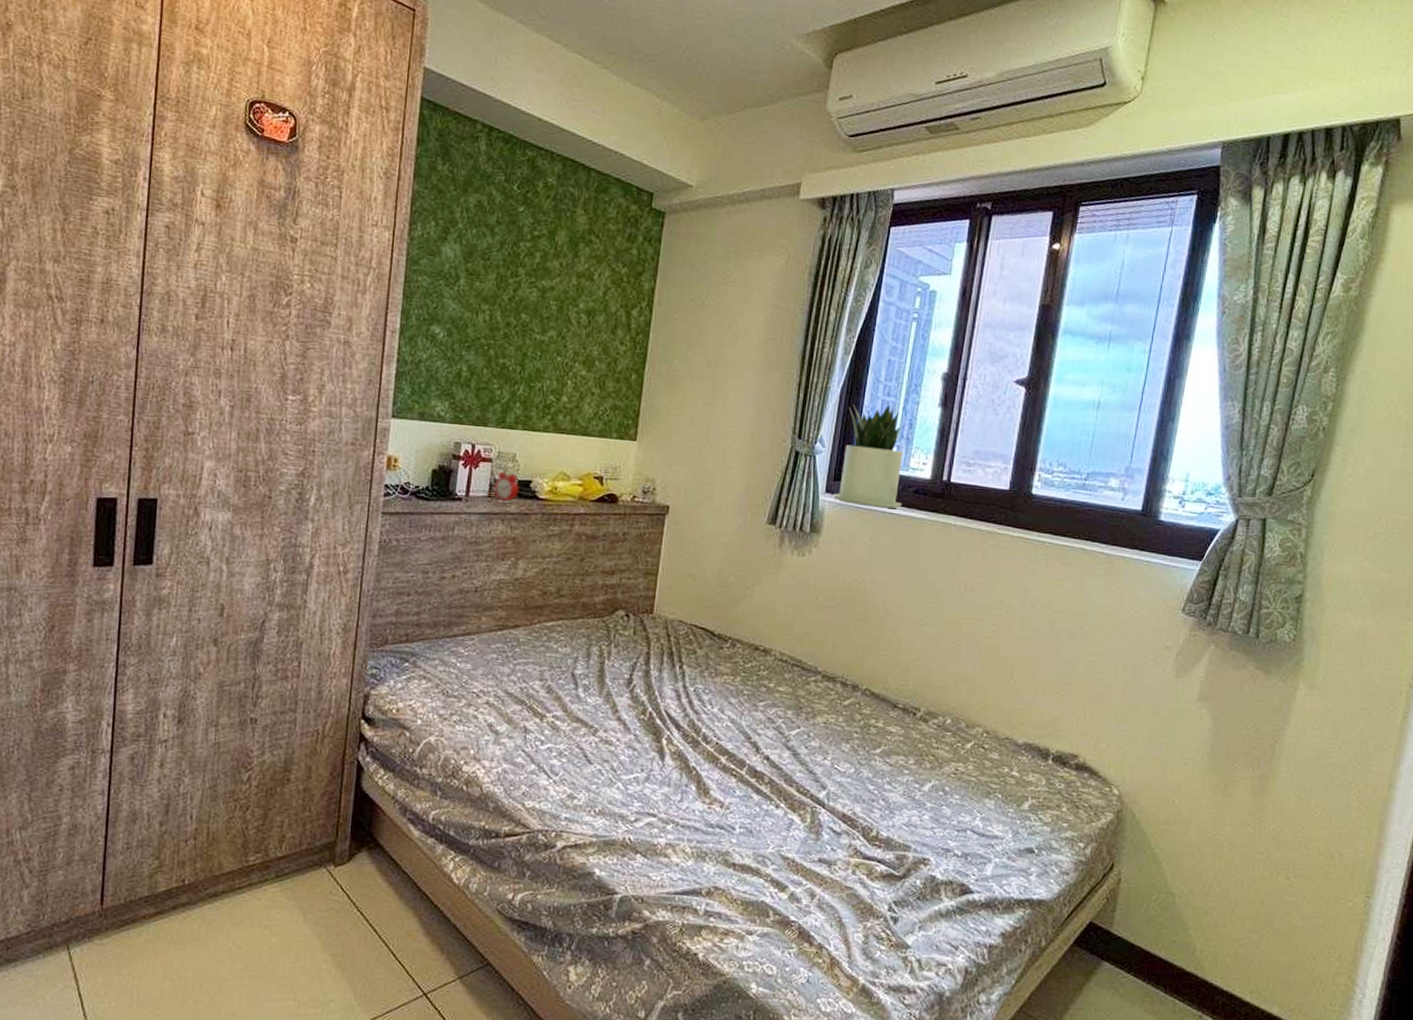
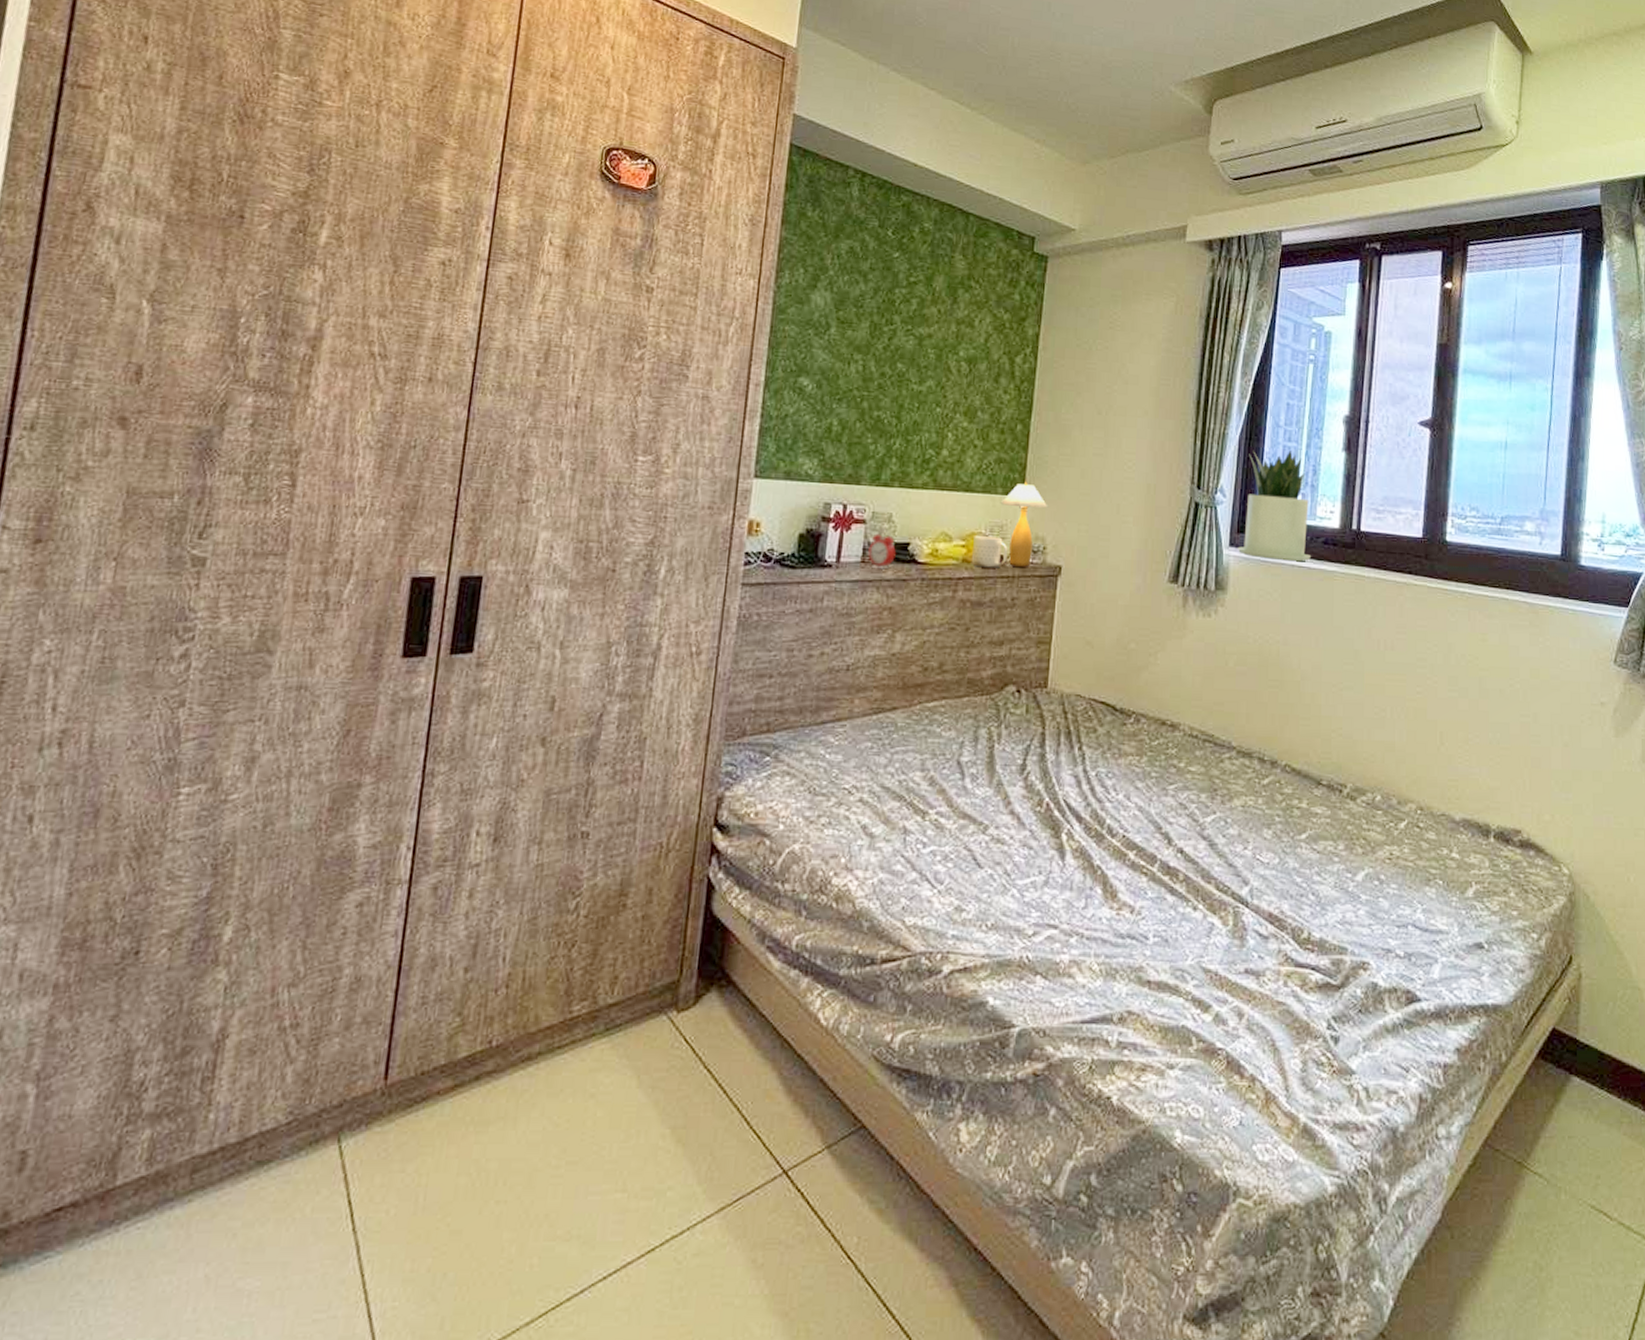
mug: none [586,476,621,506] -> present [971,536,1008,568]
table lamp: none [614,424,659,507] -> present [1000,477,1048,568]

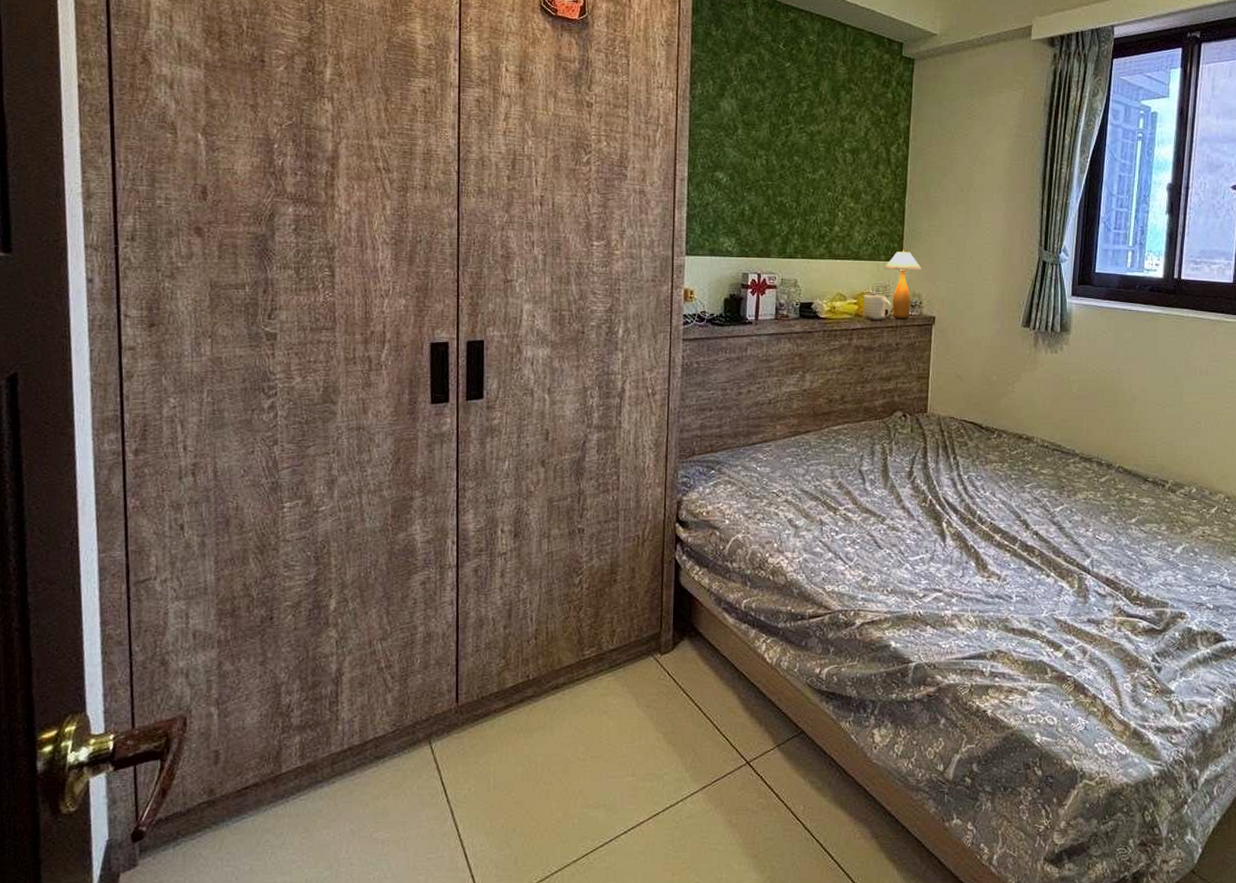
alarm clock: present [868,528,896,570] -> none [780,291,802,324]
planter: present [1237,451,1312,562] -> none [1078,215,1140,307]

